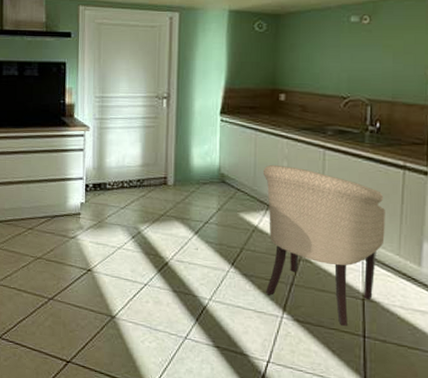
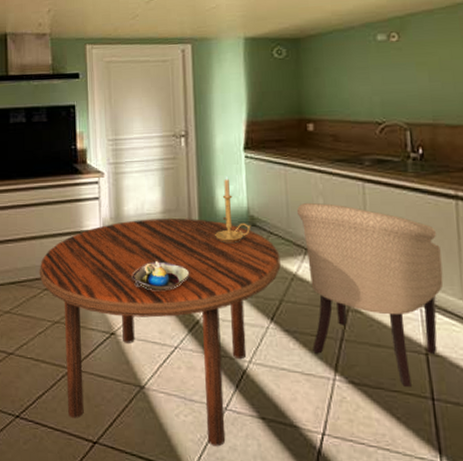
dining table: none [24,171,245,369] -> present [39,219,281,447]
decorative bowl: none [111,209,163,235] -> present [133,261,190,290]
candle holder: none [188,137,221,196] -> present [215,177,251,242]

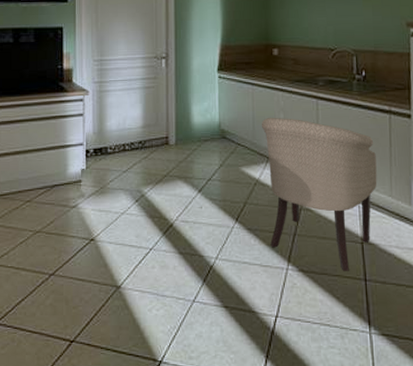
dining table: present [39,219,281,447] -> none [22,132,246,335]
decorative bowl: present [133,261,190,290] -> none [113,172,166,198]
candle holder: present [215,177,251,242] -> none [190,95,222,153]

